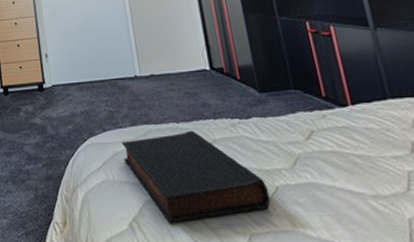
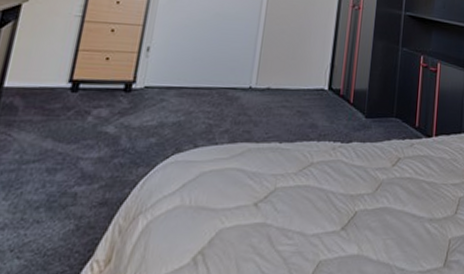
book: present [121,130,271,223] -> none [208,151,348,253]

